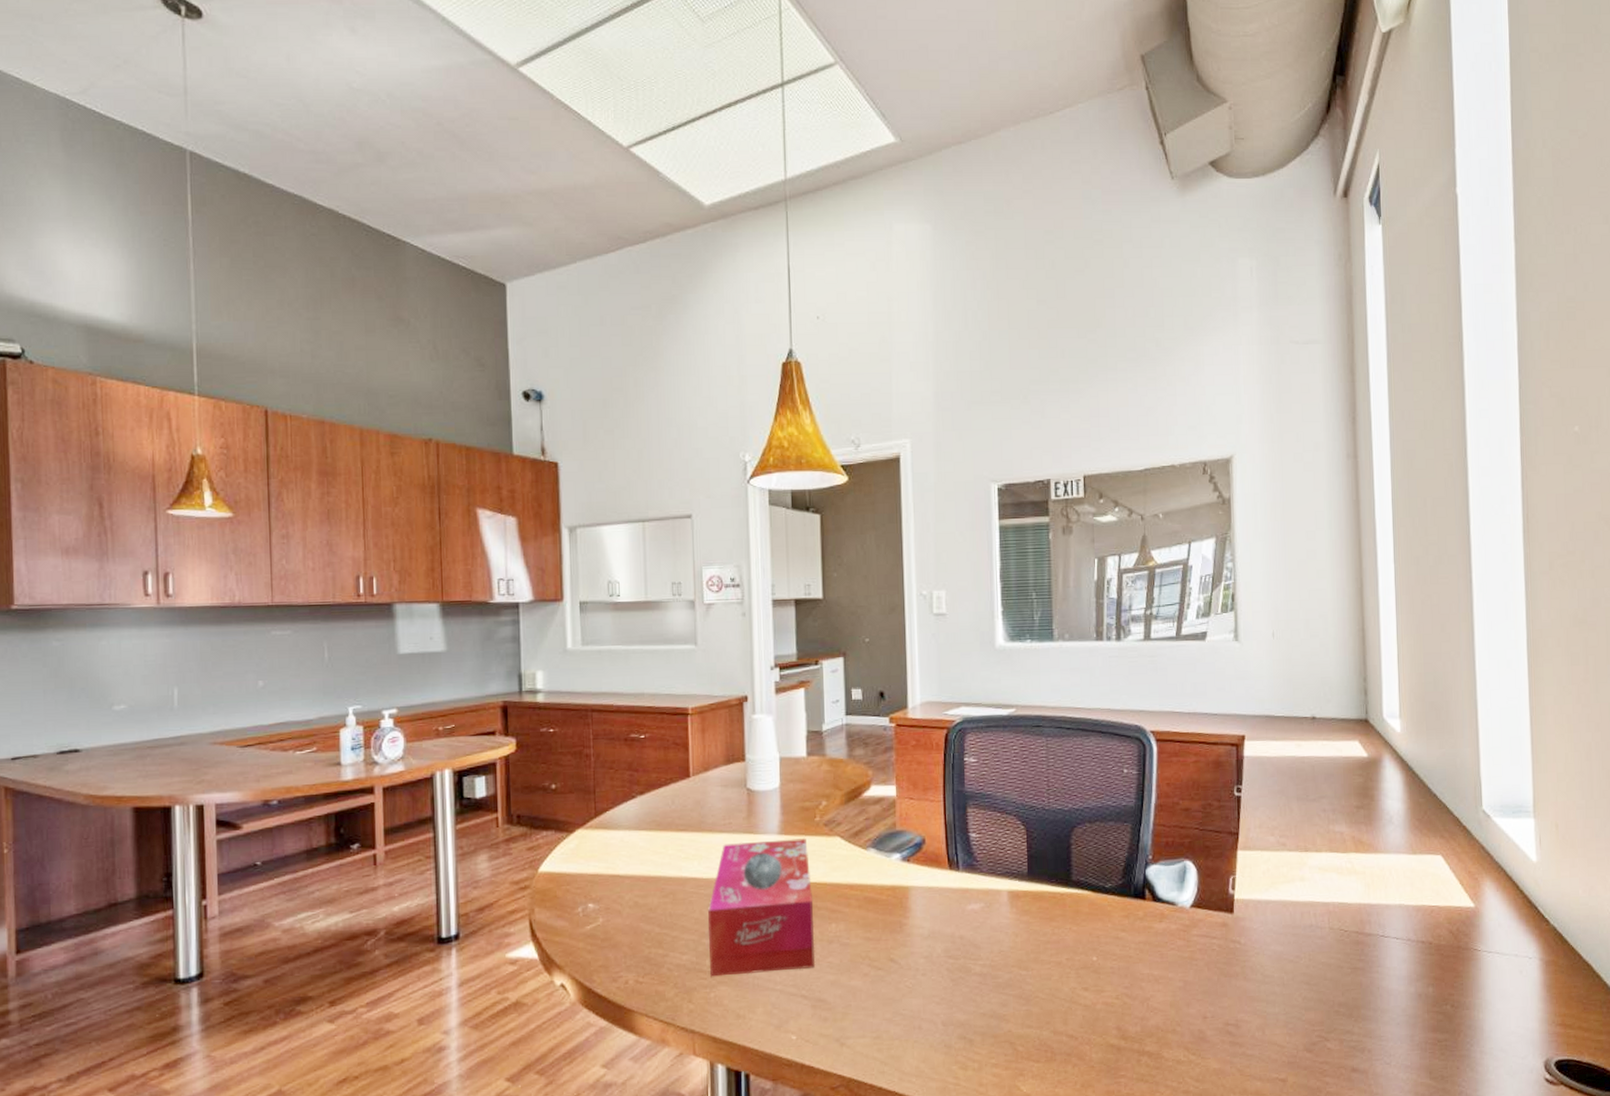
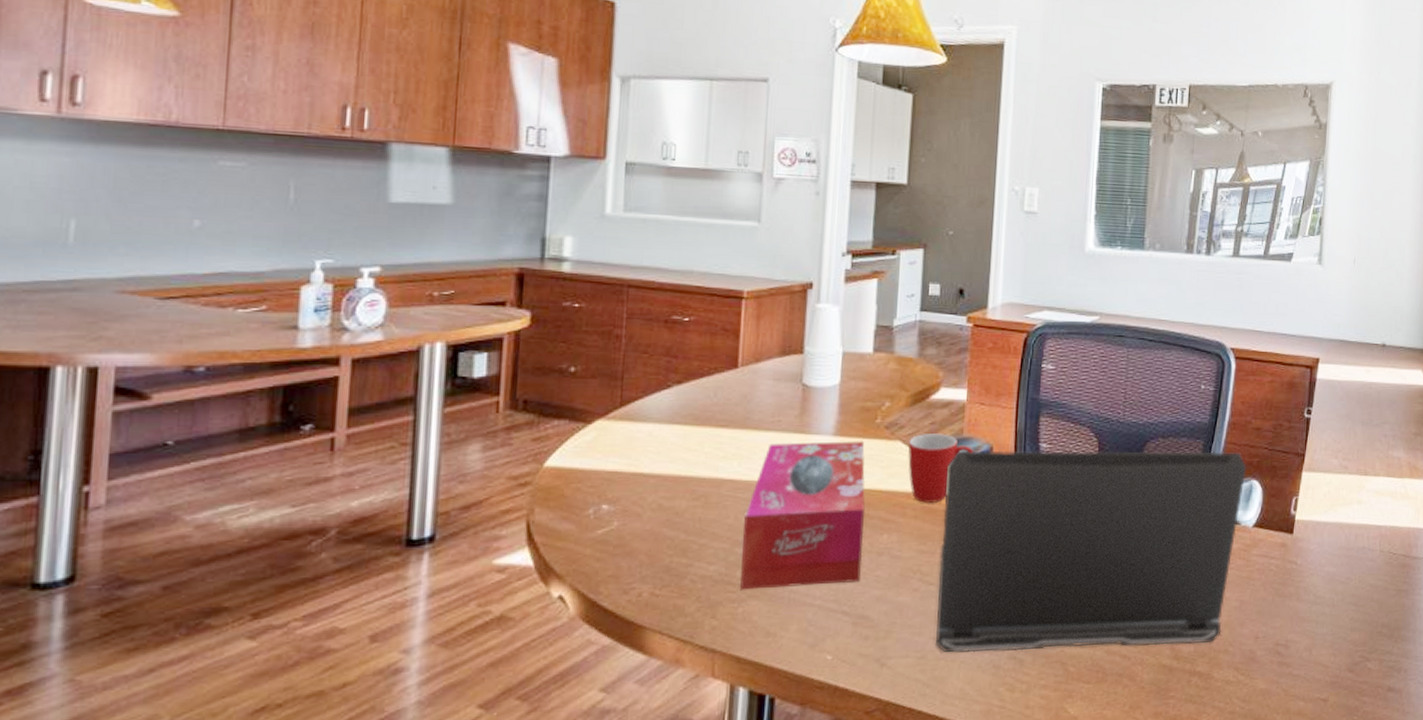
mug: none [846,828,908,894] -> present [907,433,974,504]
laptop computer: none [884,834,1179,1033] -> present [935,450,1247,653]

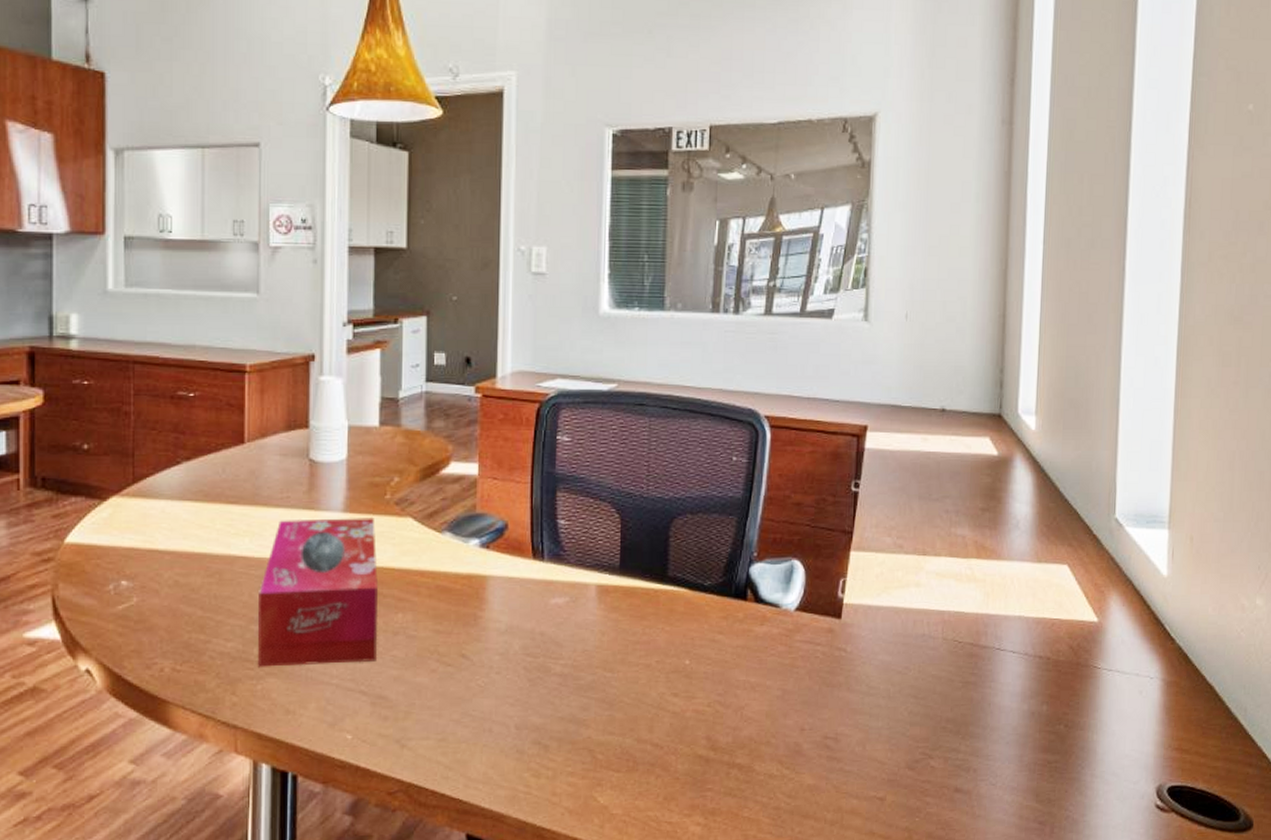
mug: present [907,433,974,504] -> none [419,510,488,583]
laptop computer: present [935,450,1247,653] -> none [455,527,787,737]

